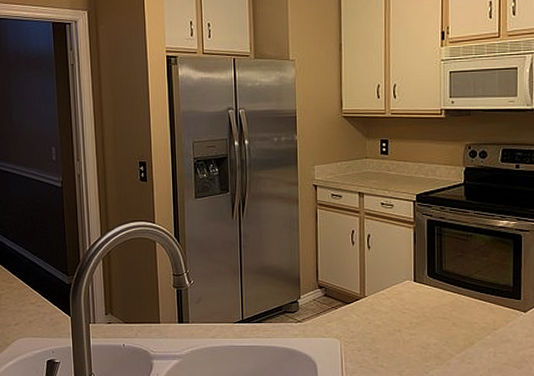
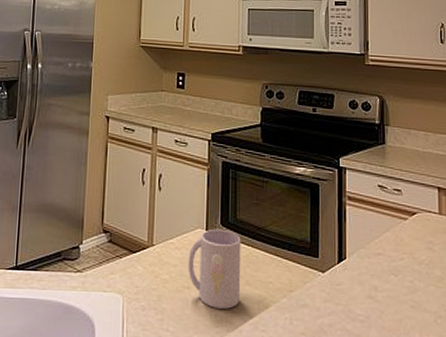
mug: none [398,279,448,347] -> present [188,228,241,309]

